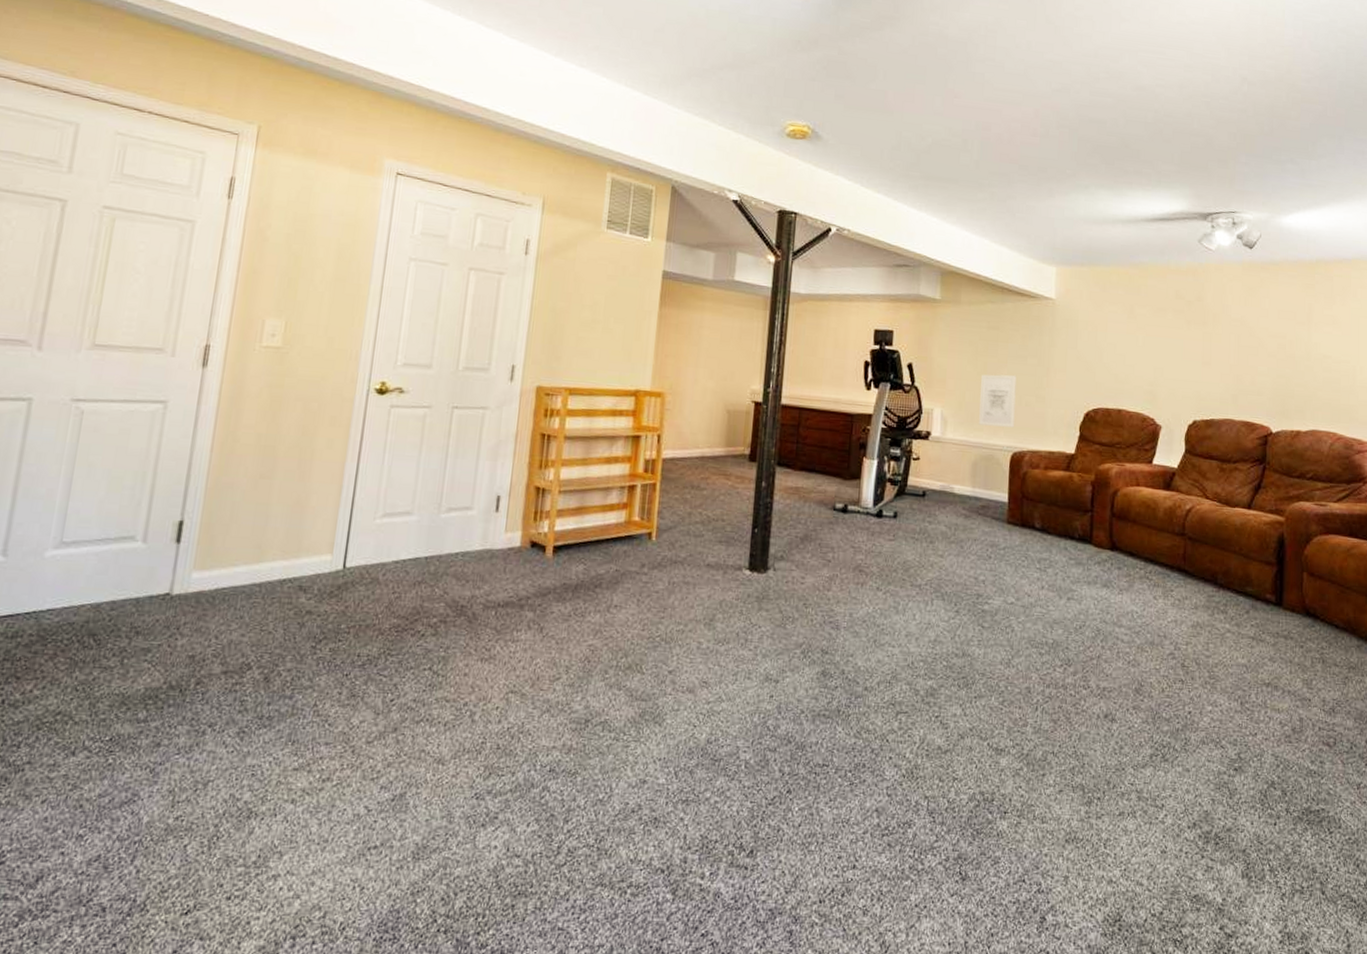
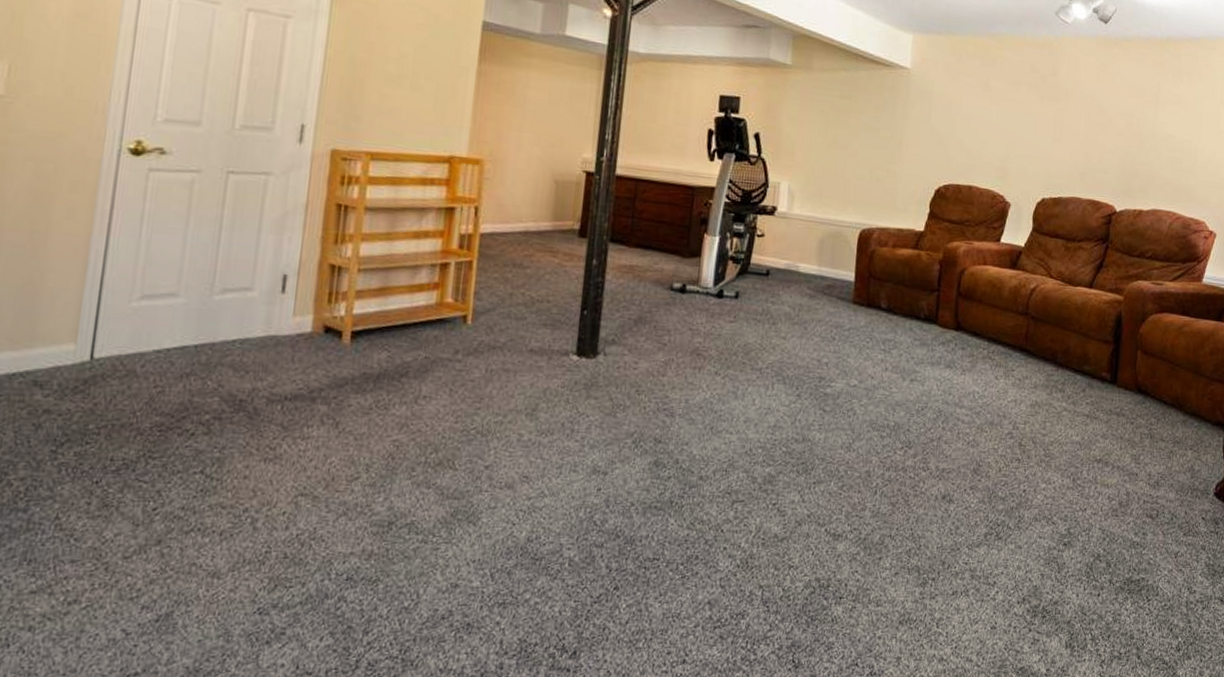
wall art: present [979,374,1017,428] -> none [827,147,868,203]

